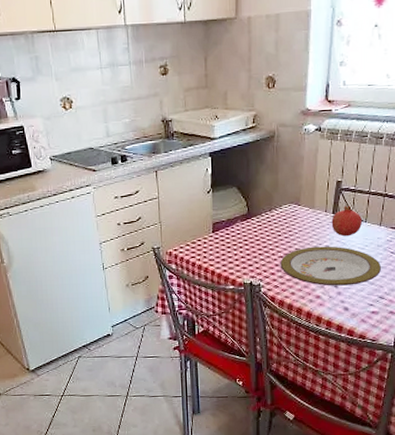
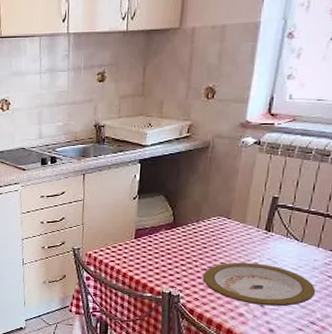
fruit: present [331,205,363,237] -> none [263,222,299,255]

